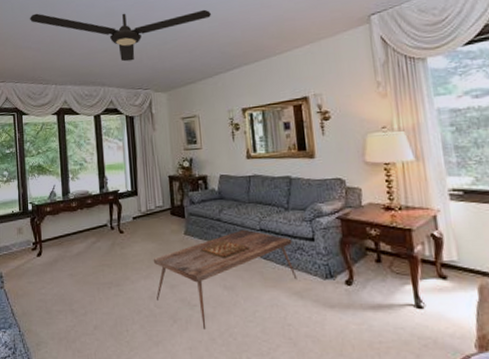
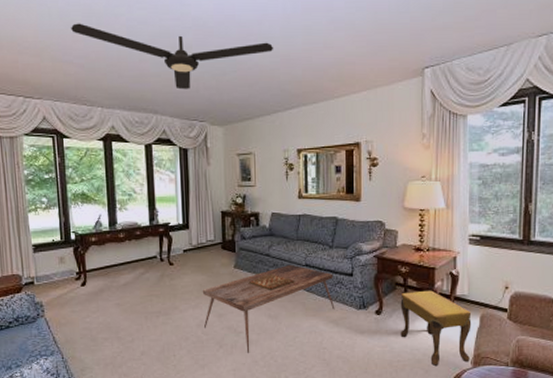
footstool: none [373,255,473,349] -> present [400,290,472,366]

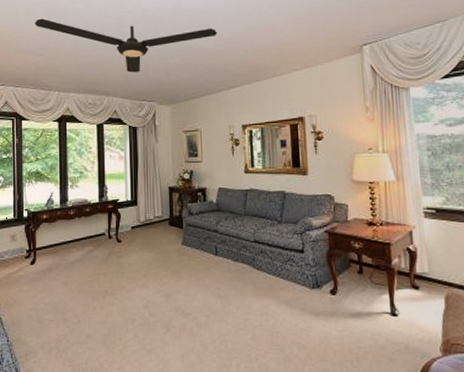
coffee table: present [202,264,335,353] -> none [149,240,287,337]
footstool: present [400,290,472,366] -> none [356,267,438,353]

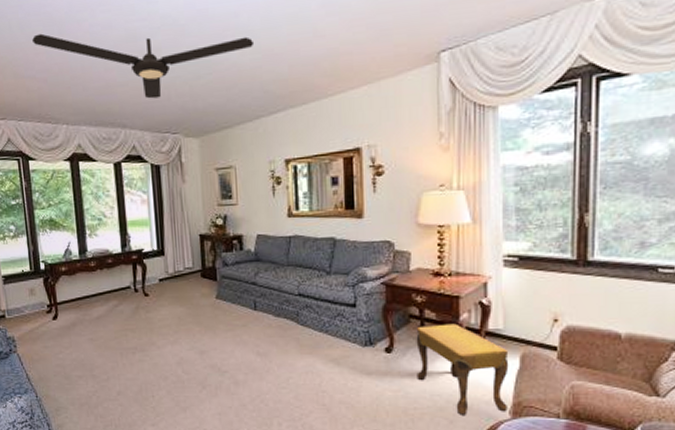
footstool: none [356,267,438,353] -> present [416,323,509,415]

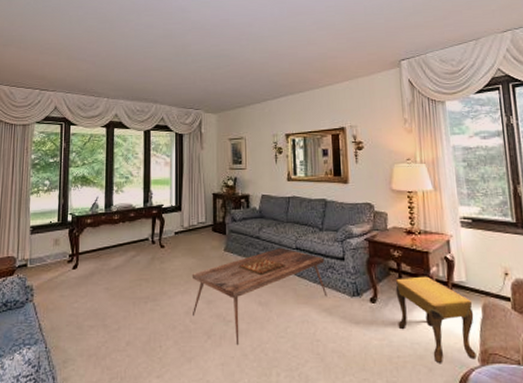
ceiling fan: present [32,33,255,99] -> none [87,28,264,82]
coffee table: none [181,293,335,395] -> present [191,247,328,345]

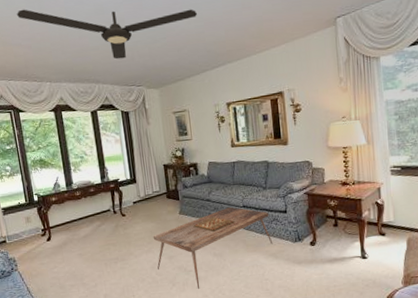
ceiling fan: none [87,28,264,82] -> present [17,9,198,60]
footstool: present [395,276,477,363] -> none [332,219,400,288]

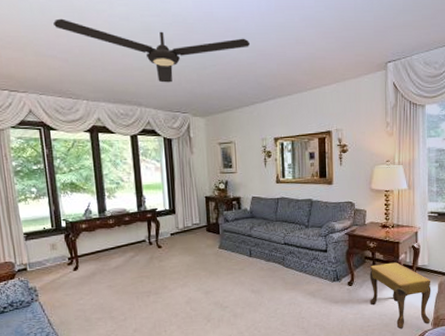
coffee table: present [153,206,273,289] -> none [189,243,312,325]
footstool: none [332,219,400,288] -> present [369,262,431,328]

